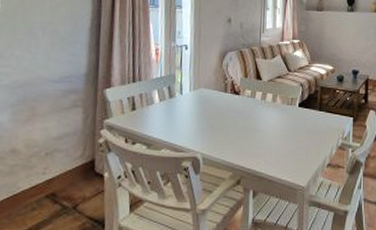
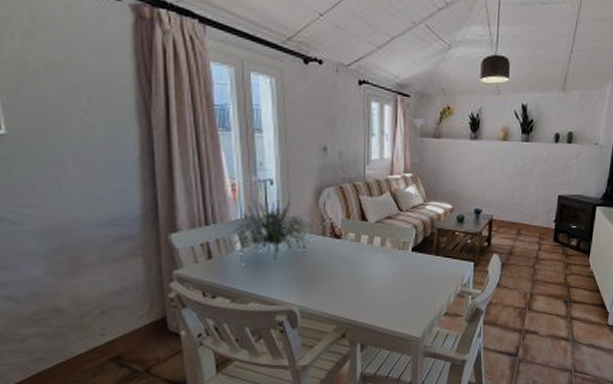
plant: none [151,59,218,115] -> present [230,197,314,264]

